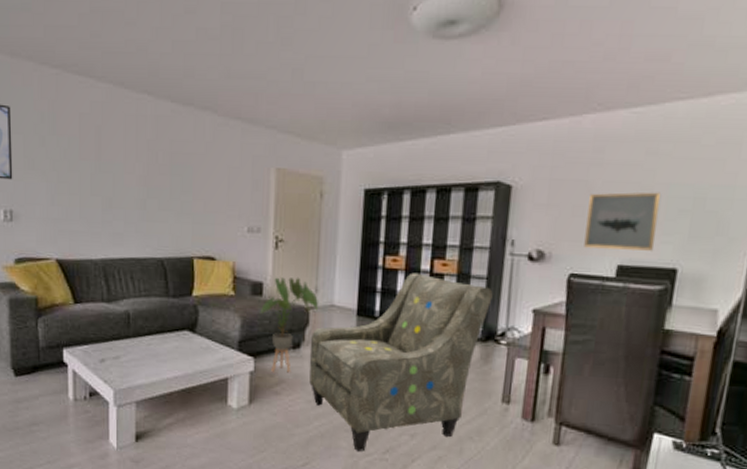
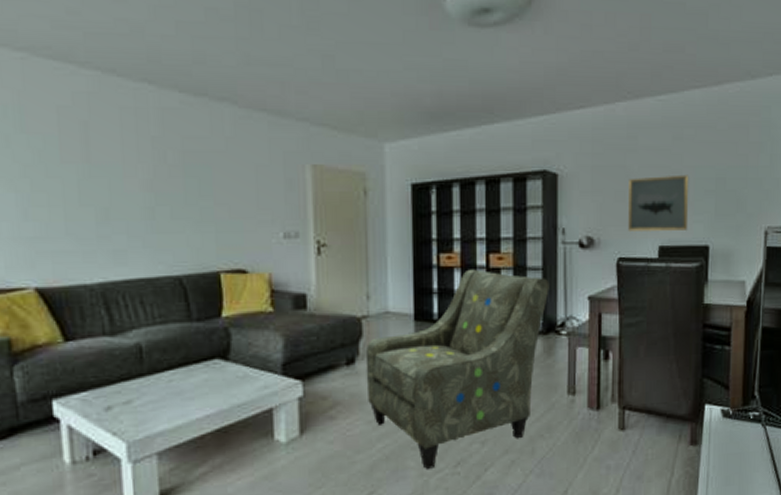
house plant: present [261,277,318,373] -> none [306,284,371,394]

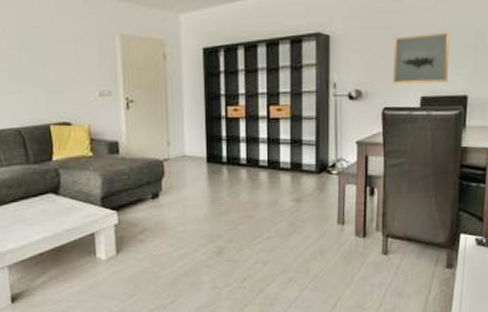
armchair: present [365,269,549,470] -> none [167,119,322,284]

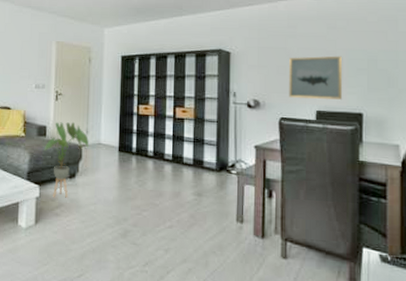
house plant: none [119,133,171,222] -> present [45,121,89,198]

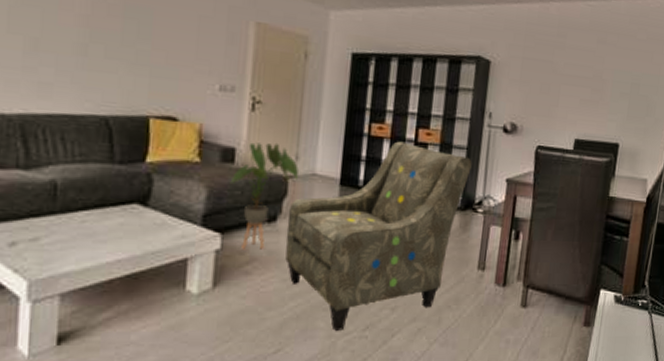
armchair: none [82,118,223,265] -> present [285,141,472,332]
wall art: present [289,56,343,100] -> none [549,73,609,127]

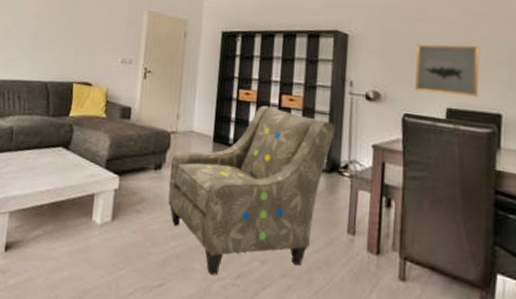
house plant: present [232,142,299,250] -> none [128,103,179,193]
wall art: none [549,73,609,127] -> present [415,44,480,97]

